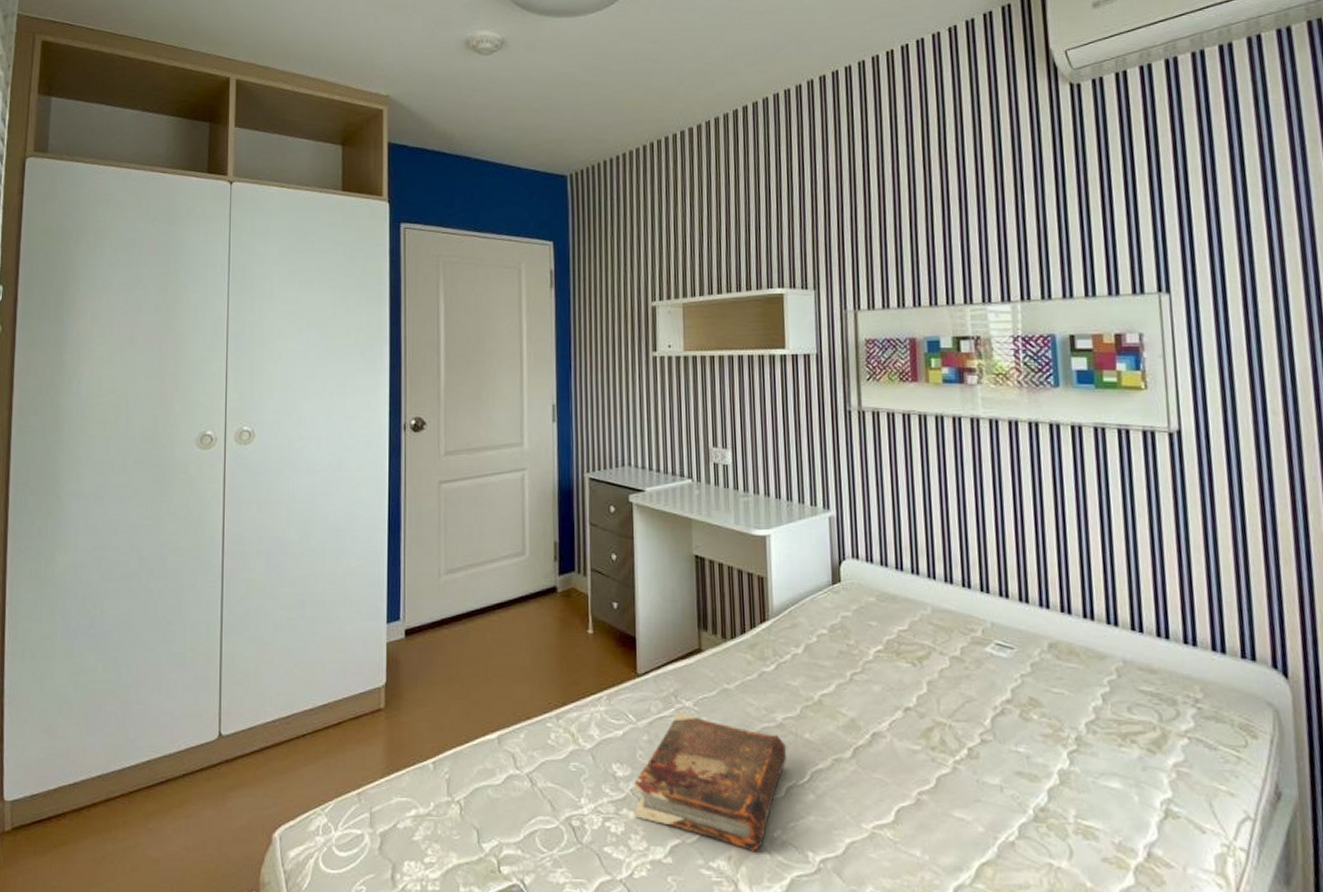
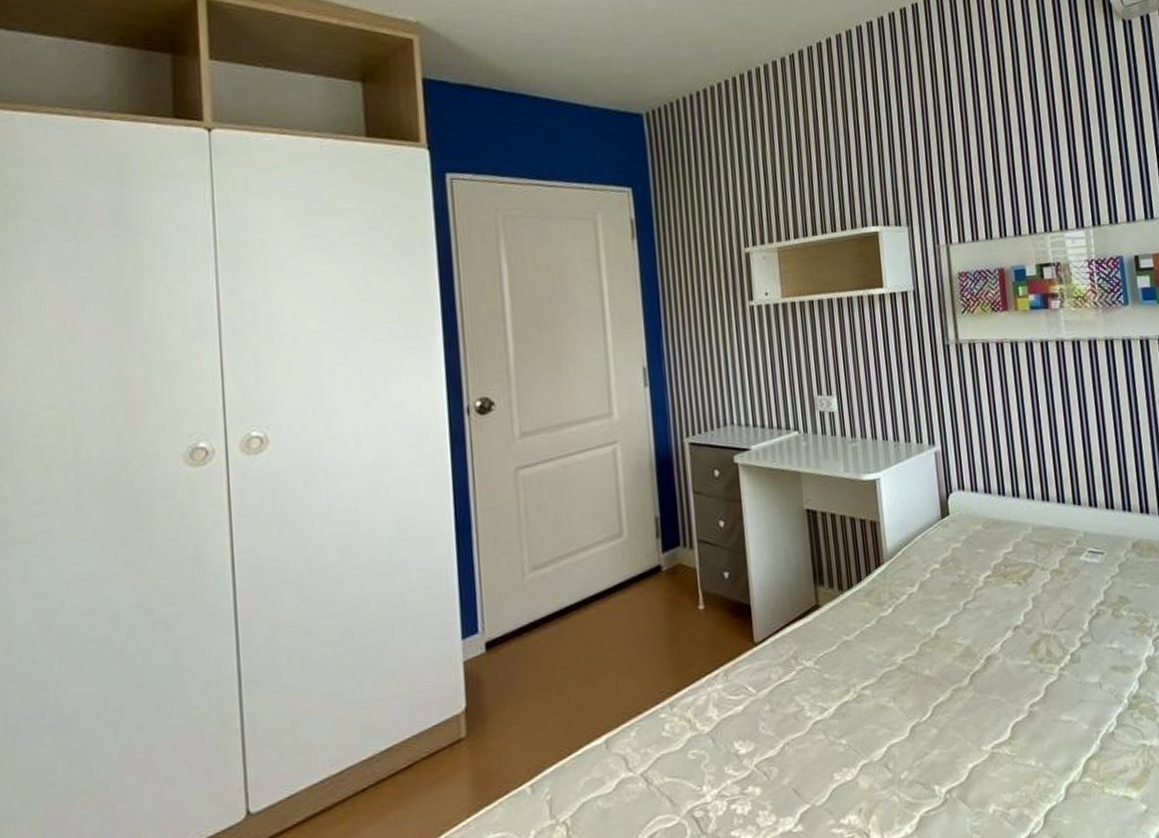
book: present [634,711,787,851] -> none [758,673,909,799]

